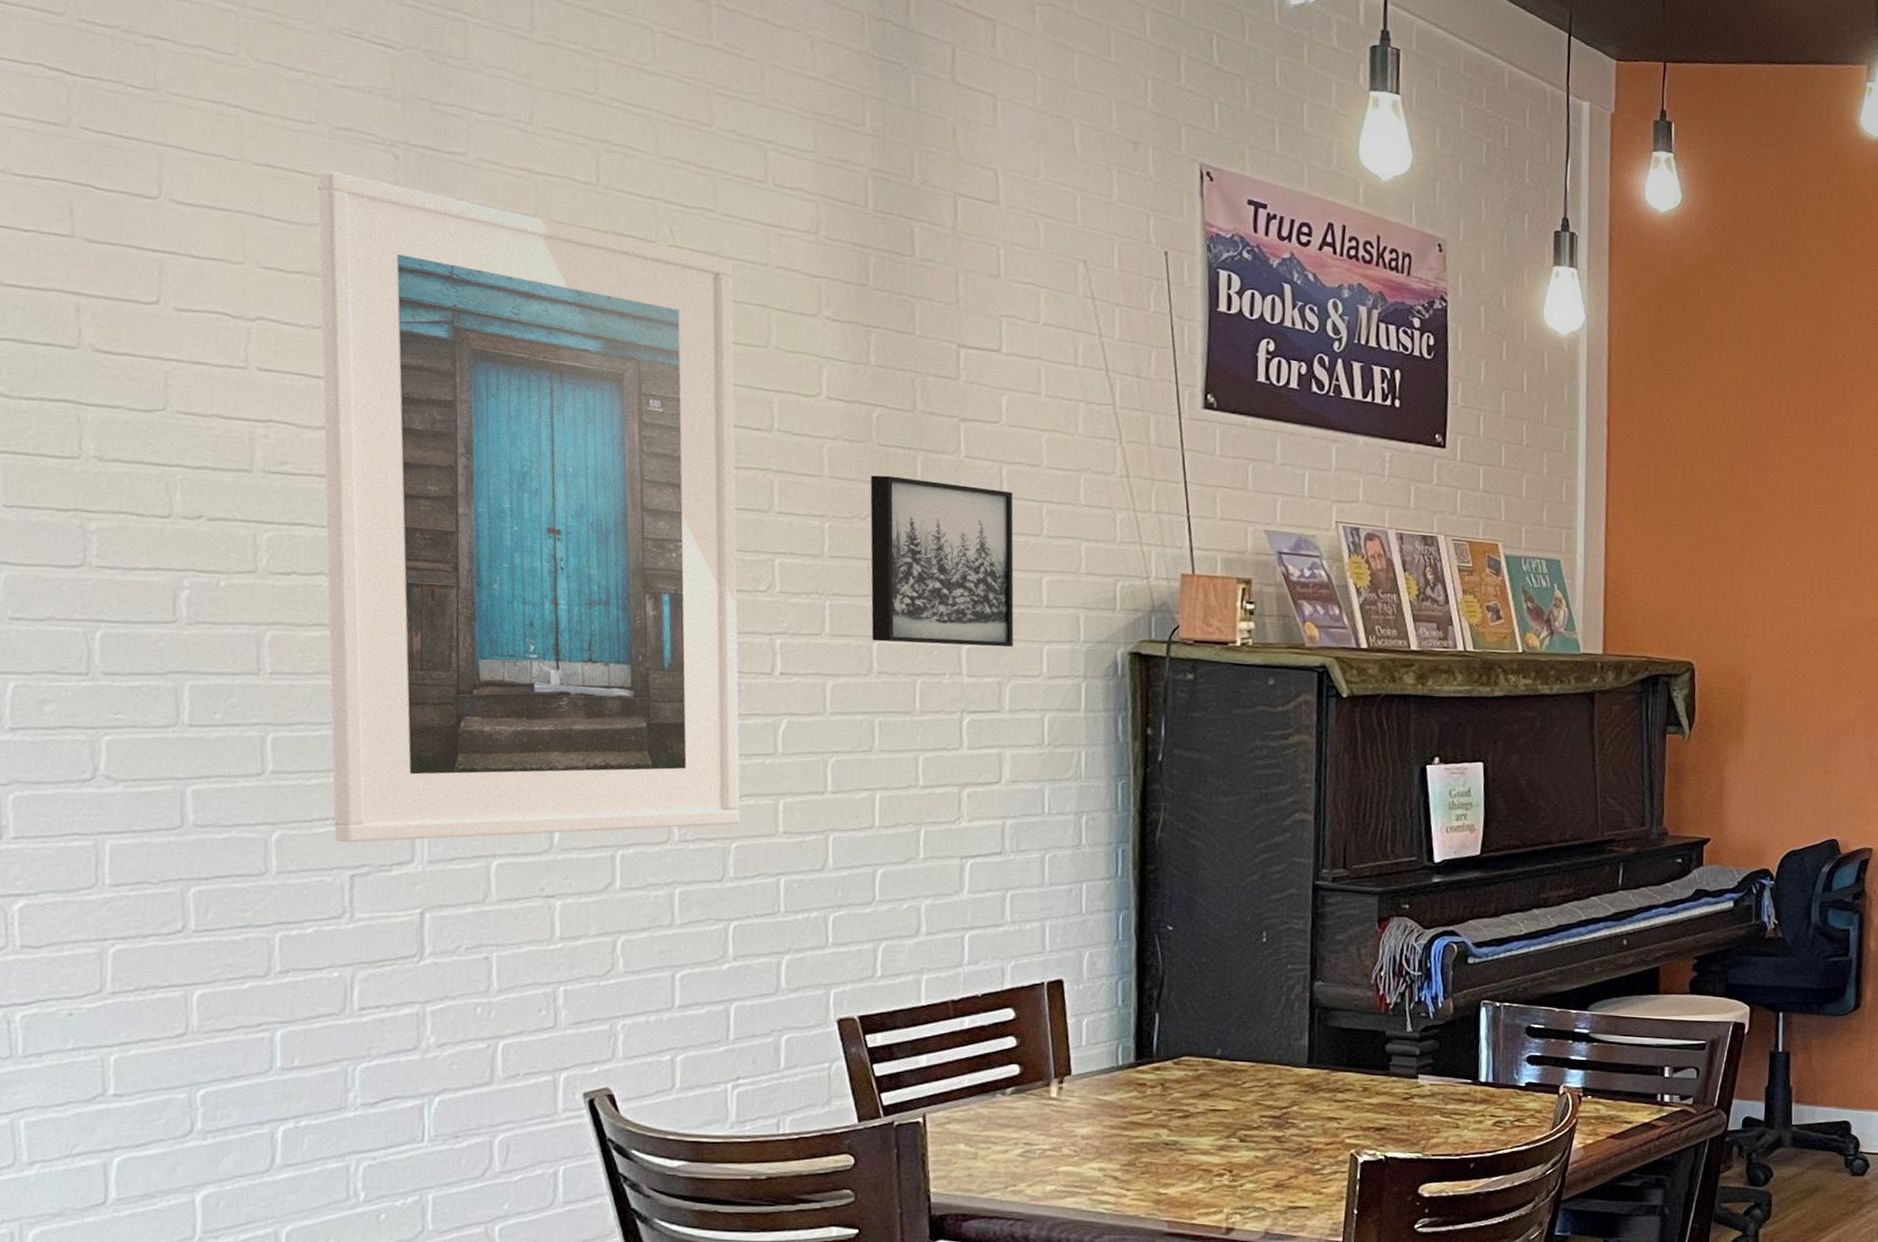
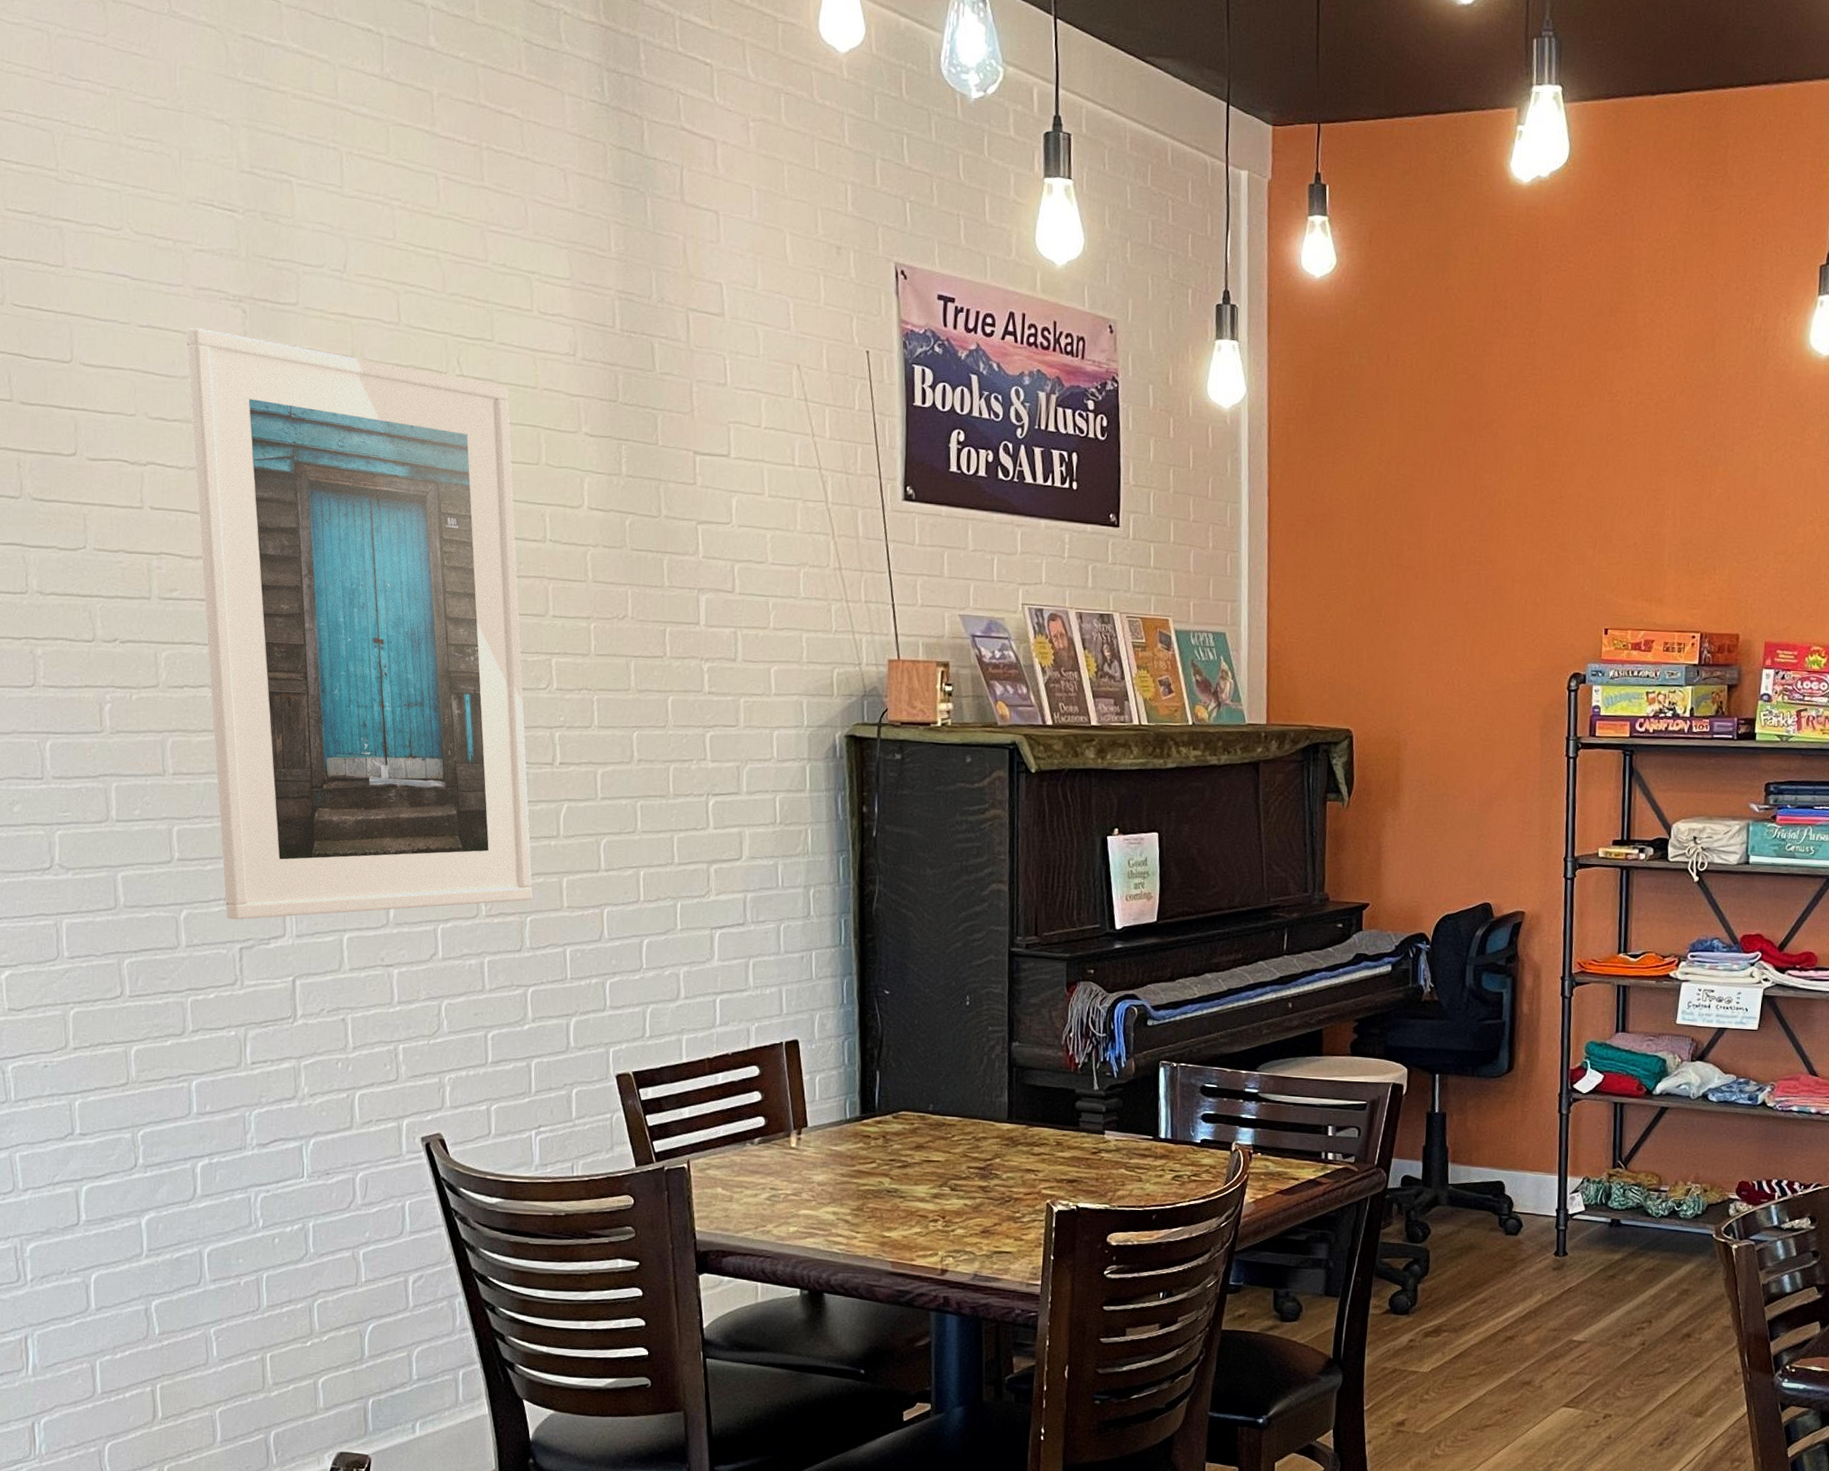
wall art: present [870,475,1014,648] -> none [626,578,749,734]

